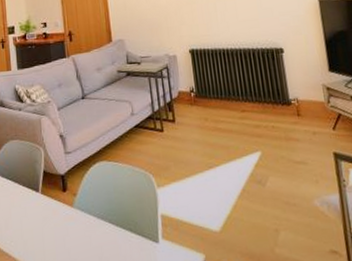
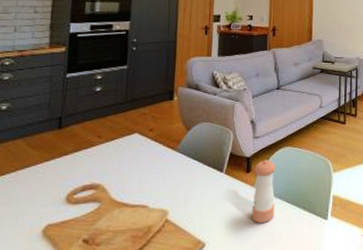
pepper shaker: none [70,176,99,247] -> present [251,159,276,223]

